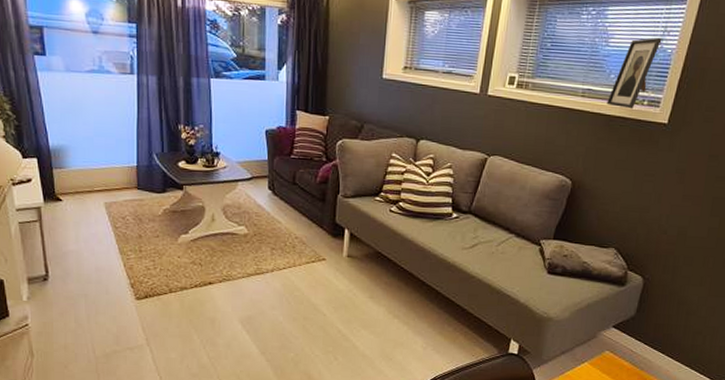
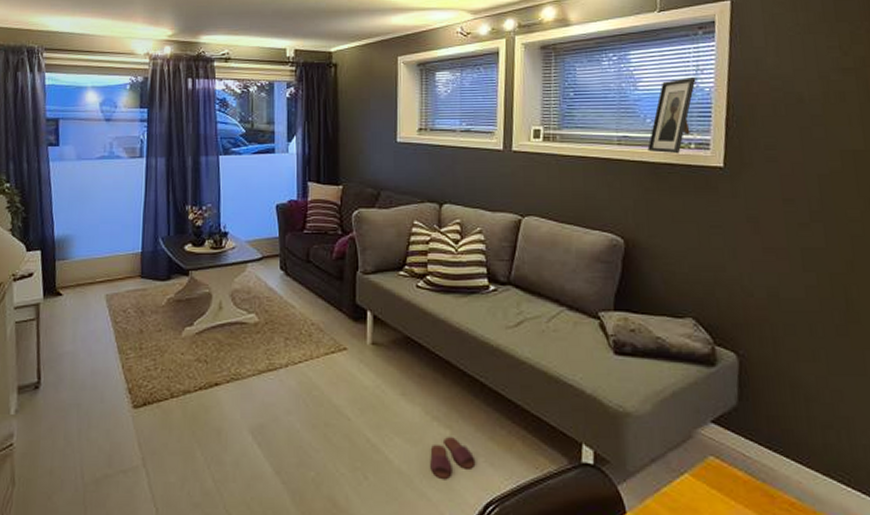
slippers: none [389,330,426,361] -> present [430,436,476,479]

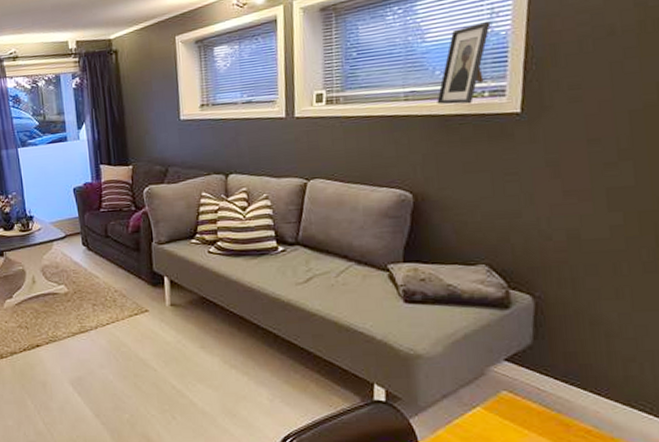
slippers: present [430,436,476,479] -> none [230,381,273,417]

